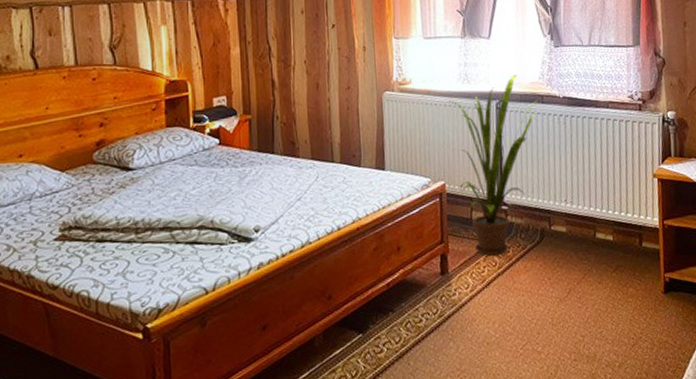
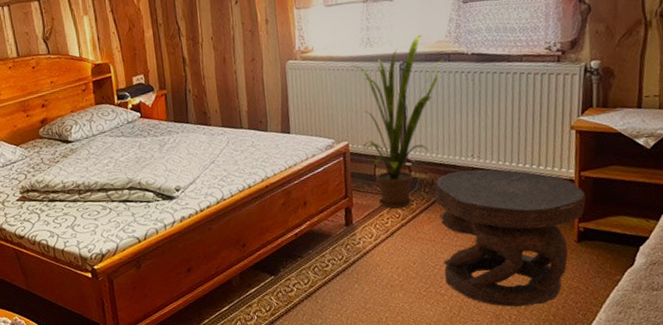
side table: none [530,215,670,365] -> present [435,169,586,307]

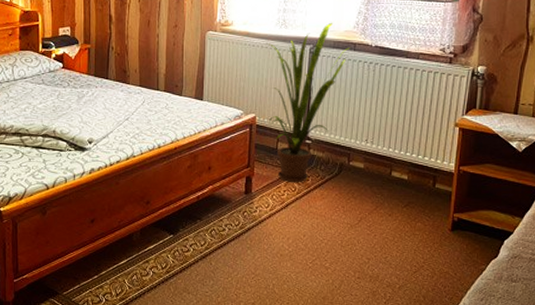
side table: present [435,169,586,307] -> none [329,154,462,286]

